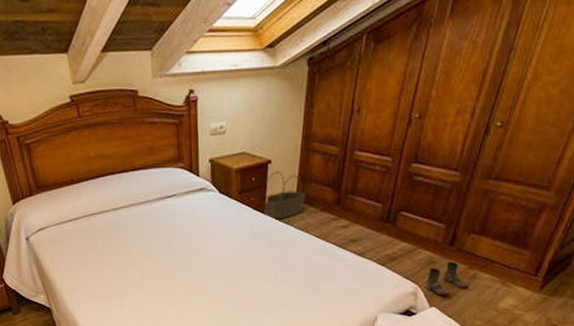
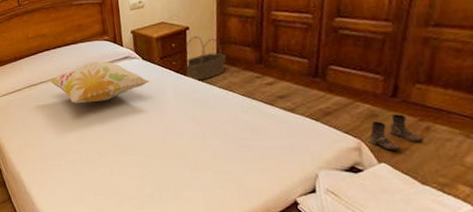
decorative pillow: none [112,190,226,238] -> present [48,61,151,104]

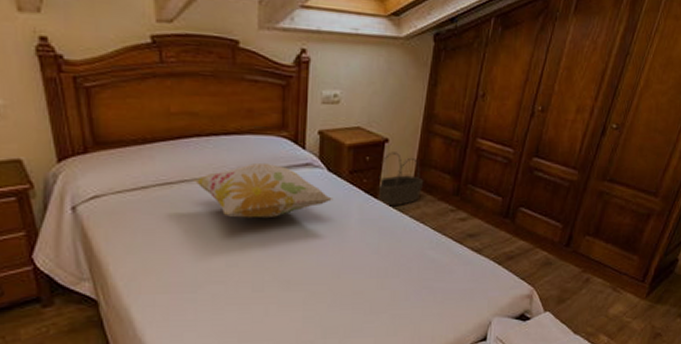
boots: present [369,114,424,151] -> none [540,264,583,299]

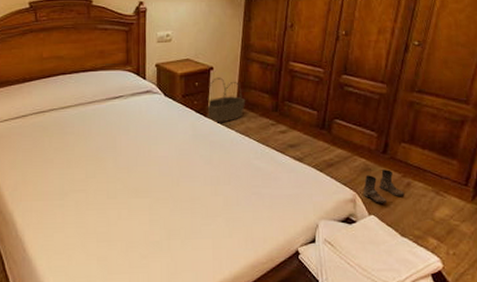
decorative pillow: present [193,162,334,219] -> none [60,92,170,138]
boots: none [540,264,583,299] -> present [362,169,405,203]

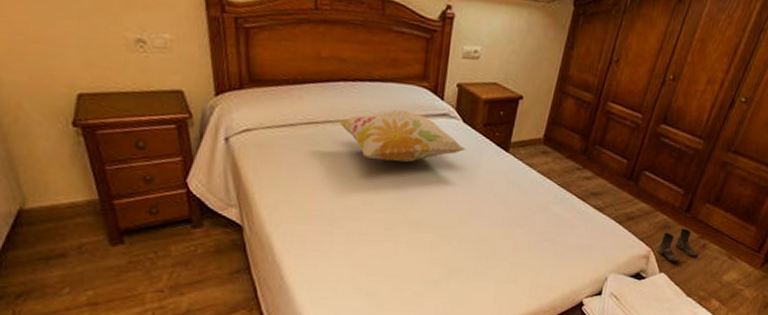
decorative pillow: none [60,92,170,138] -> present [337,109,467,163]
basket: present [207,77,246,123] -> none [508,108,554,161]

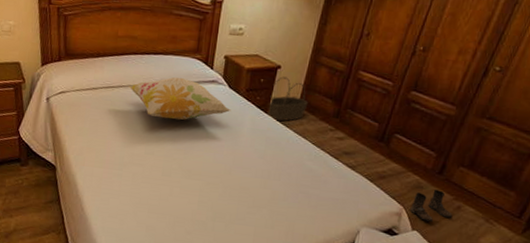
basket: none [508,108,554,161] -> present [267,76,309,122]

